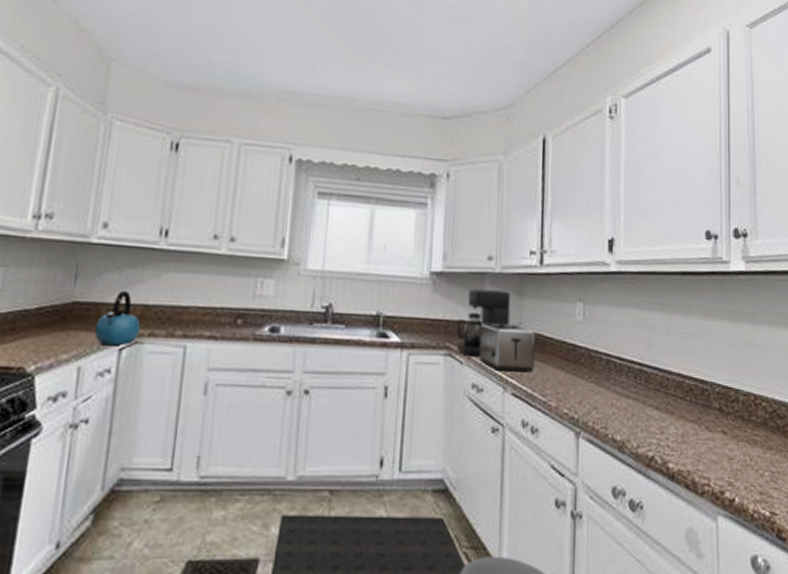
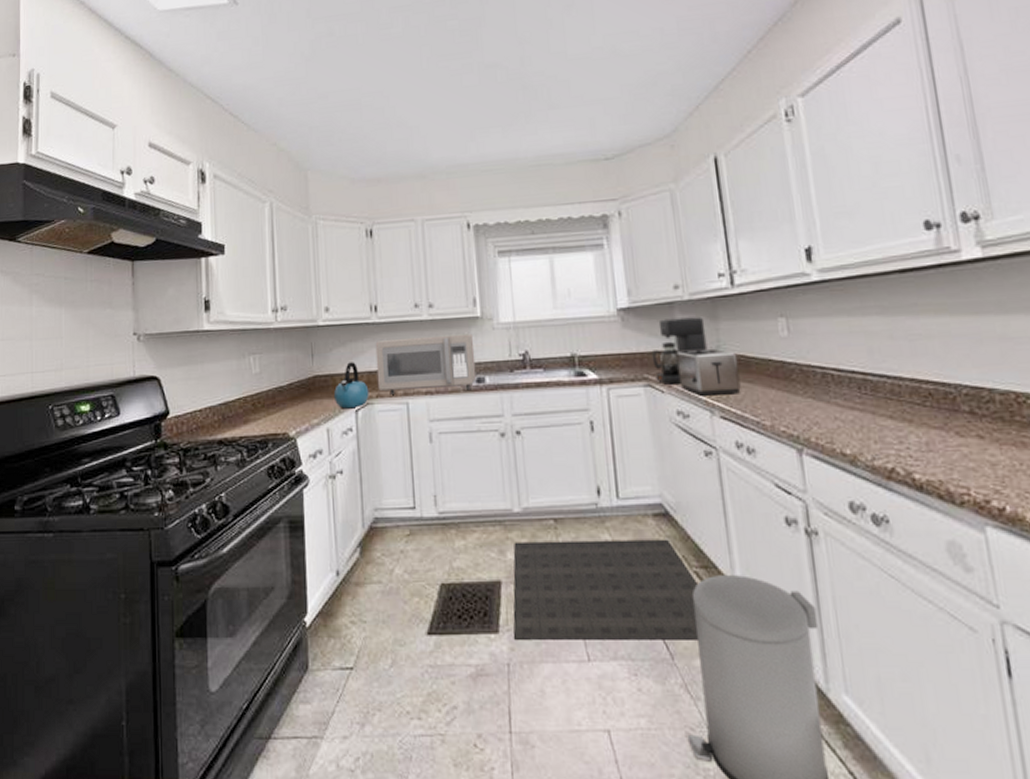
microwave: none [152,270,276,340] -> present [375,333,477,394]

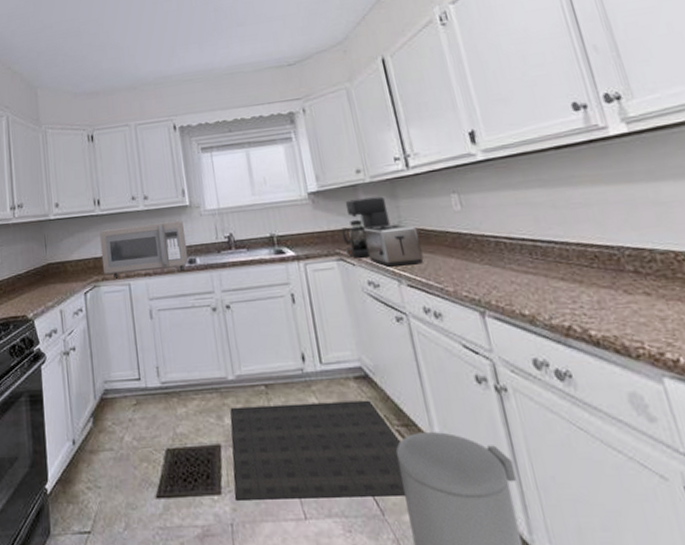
kettle: present [333,362,369,409] -> none [65,250,96,292]

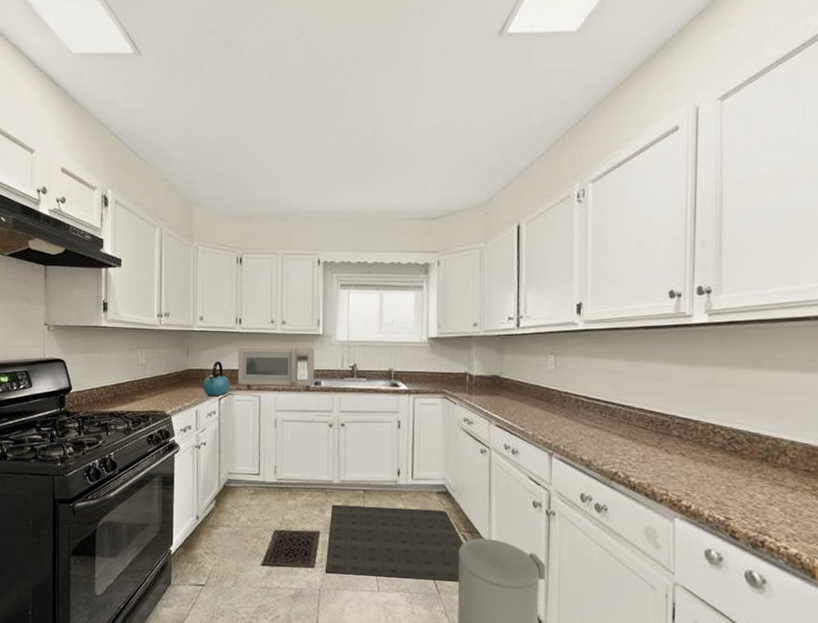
kettle: none [65,250,96,292] -> present [202,361,230,397]
coffee maker: present [341,196,391,258] -> none [450,348,493,399]
toaster: present [363,224,424,267] -> none [469,373,514,410]

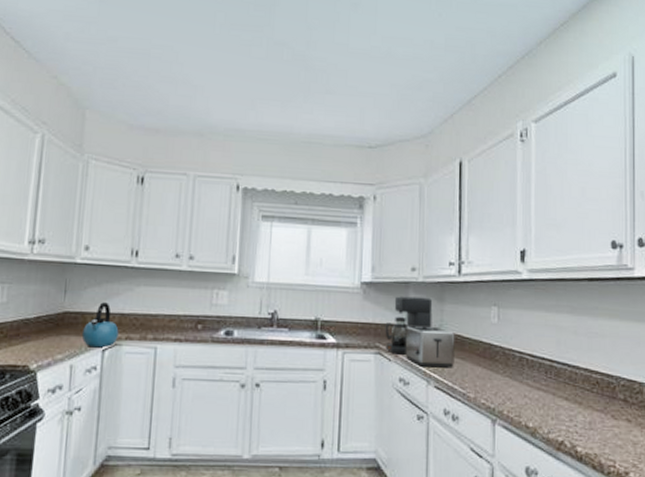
microwave: present [237,345,315,390] -> none [128,284,228,342]
coffee maker: none [450,348,493,399] -> present [385,296,433,355]
toaster: none [469,373,514,410] -> present [405,325,455,368]

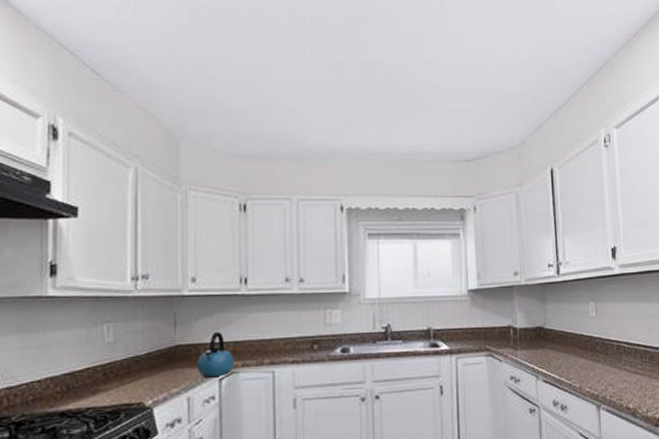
coffee maker: present [385,296,433,355] -> none [493,299,537,355]
toaster: present [405,325,455,368] -> none [513,325,560,364]

